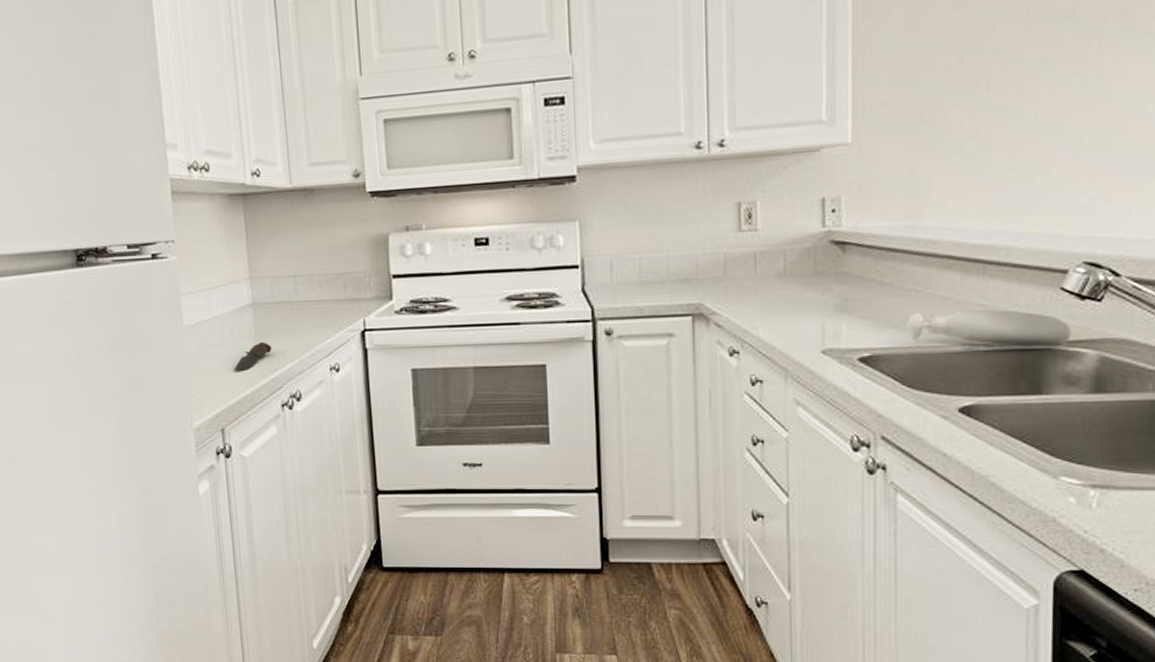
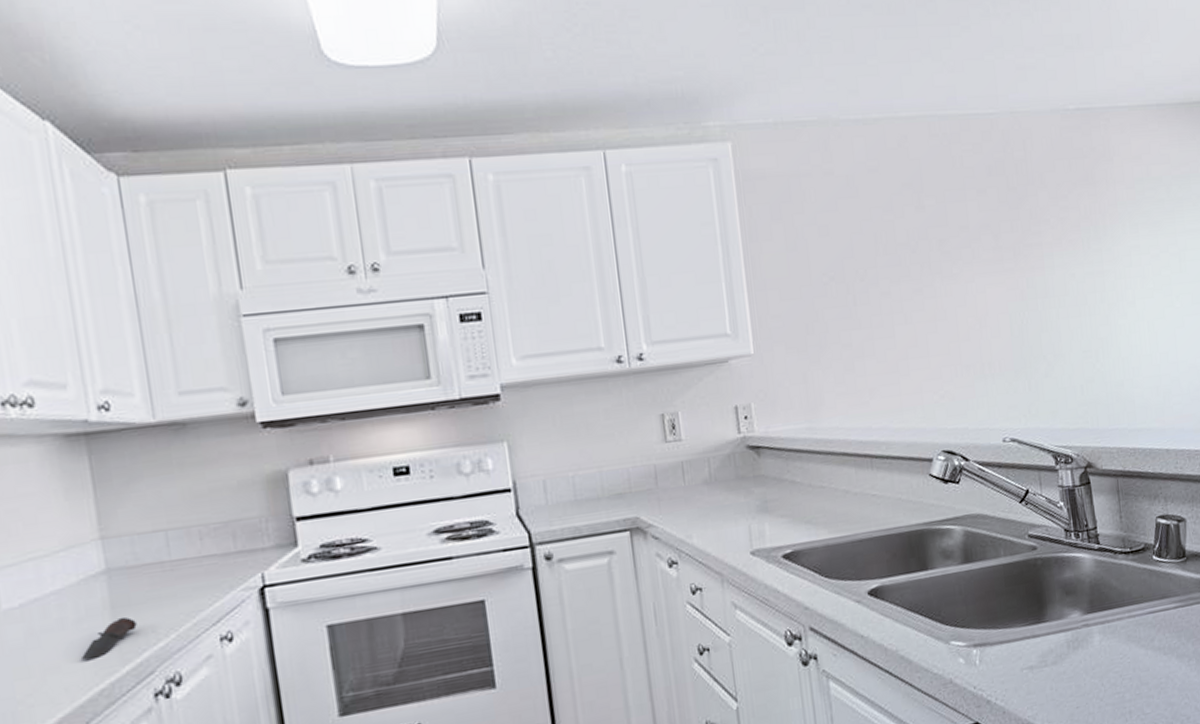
soap bottle: present [907,309,1071,349] -> none [817,497,942,542]

